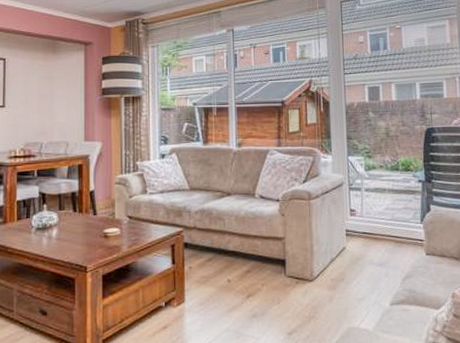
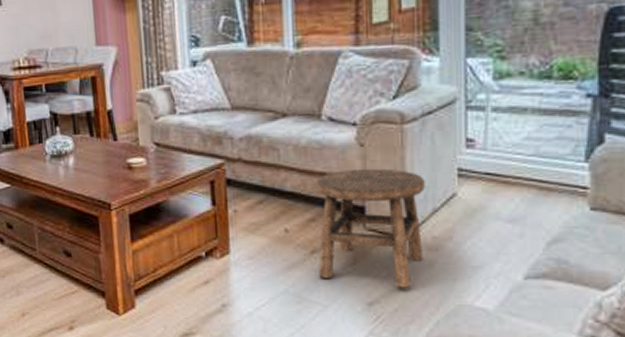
stool: none [252,231,325,319] -> present [317,168,425,288]

